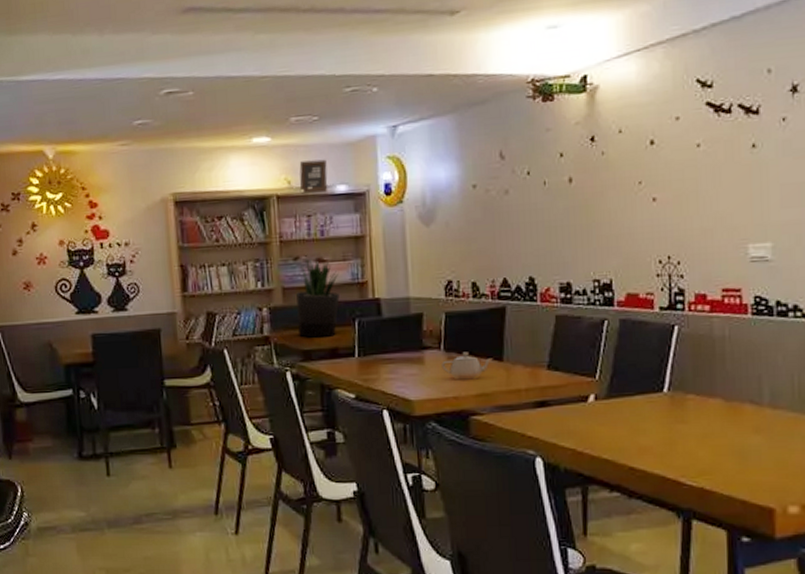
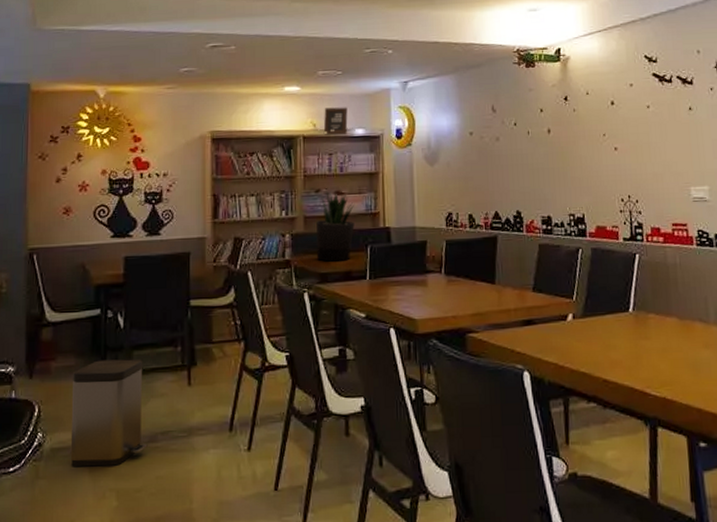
pedal bin: none [50,440,133,546] -> present [70,359,148,467]
teapot: present [442,352,493,380] -> none [442,275,486,301]

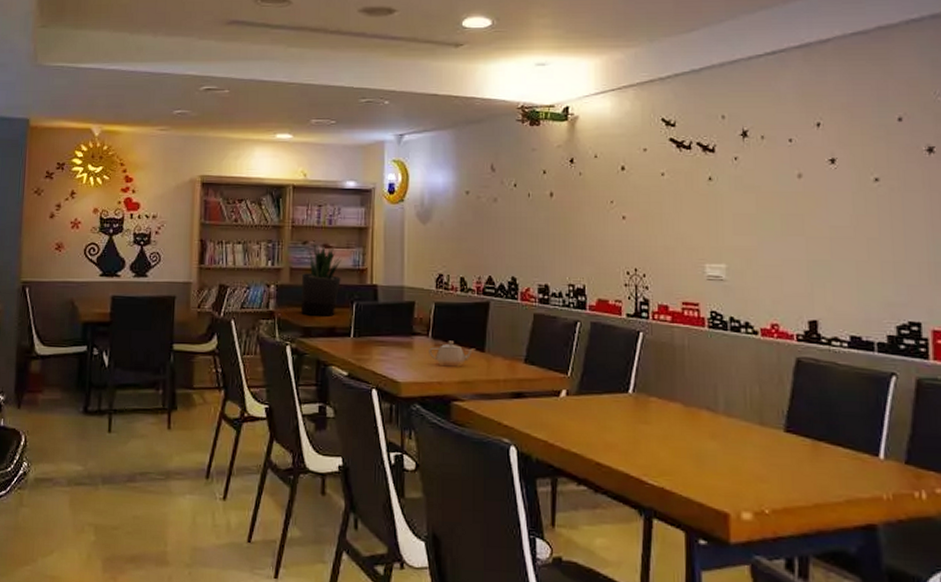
pedal bin: present [70,359,148,467] -> none [52,396,126,502]
picture frame: present [323,107,348,135] -> none [313,158,340,186]
teapot: none [442,275,486,301] -> present [429,340,475,367]

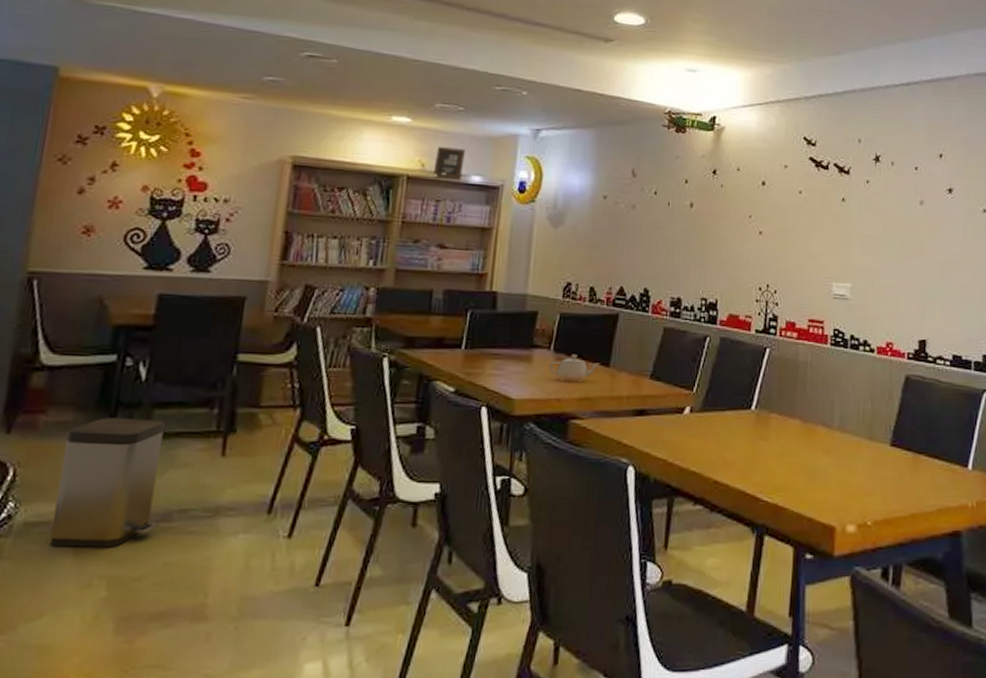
pedal bin: none [52,396,126,502] -> present [49,417,165,548]
planter: present [301,240,343,318] -> none [405,239,460,327]
picture frame: none [313,158,340,186] -> present [432,147,465,180]

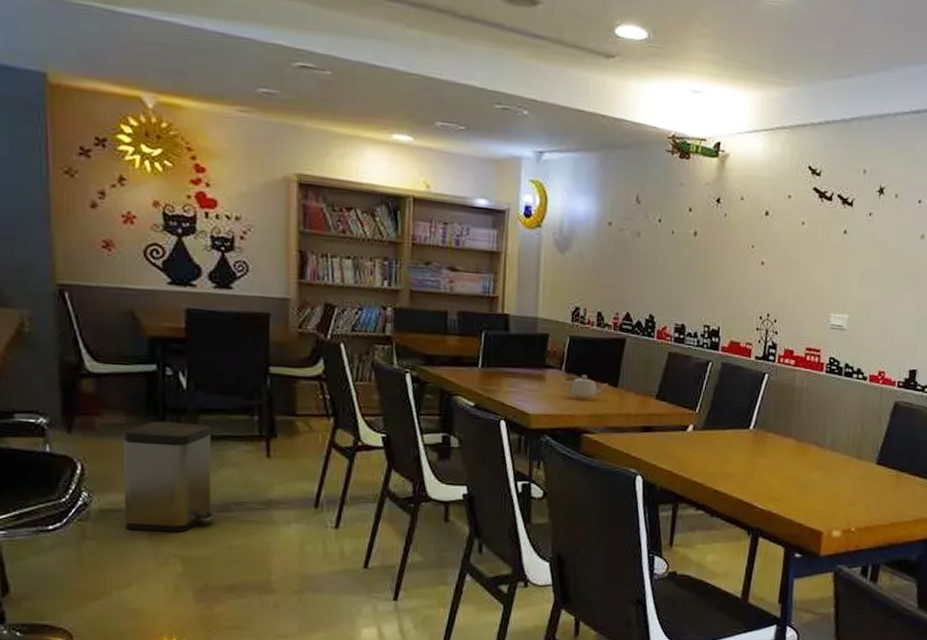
picture frame: present [432,147,465,180] -> none [438,168,469,203]

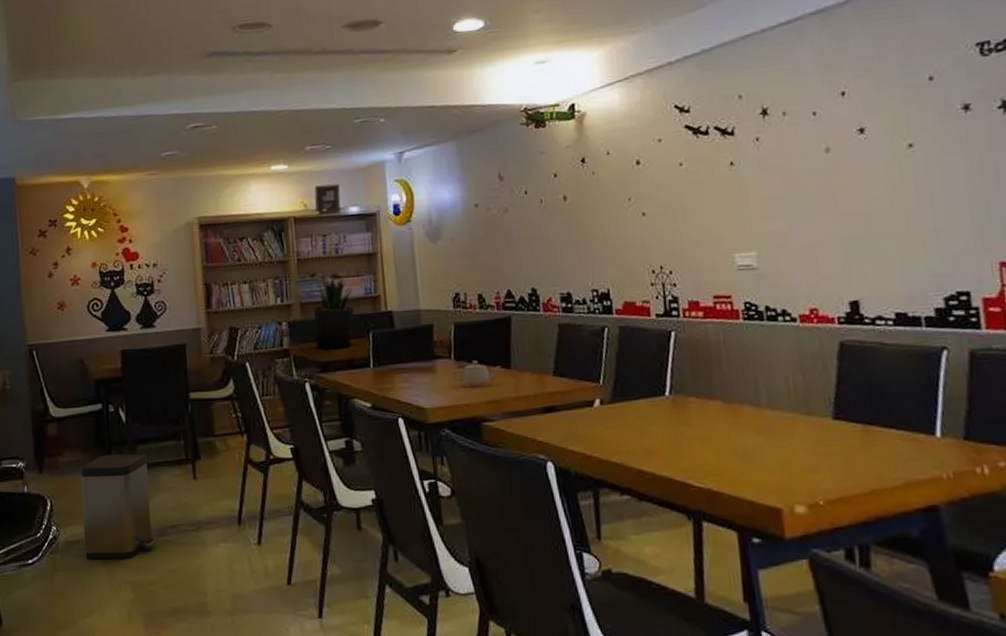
planter: none [423,262,471,346] -> present [313,272,354,351]
picture frame: none [438,168,469,203] -> present [314,183,341,216]

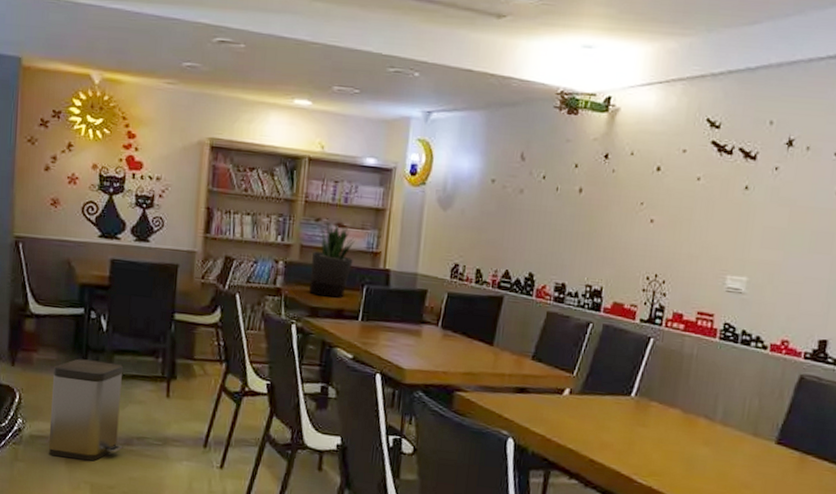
picture frame: present [314,183,341,216] -> none [331,129,361,162]
teapot: present [453,360,501,388] -> none [437,331,484,359]

